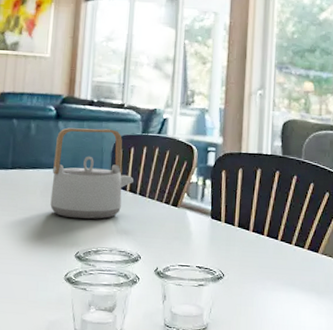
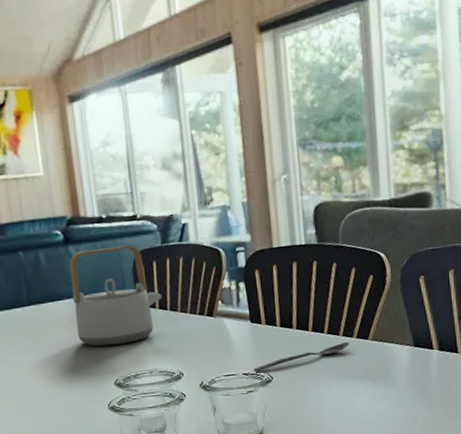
spoon: none [207,251,300,267] -> present [253,341,350,372]

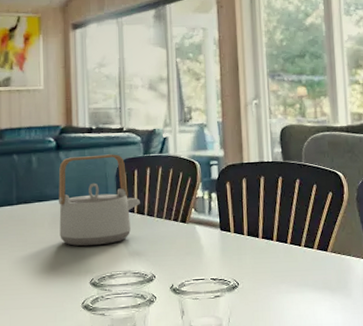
spoon: present [253,341,350,372] -> none [221,252,310,278]

